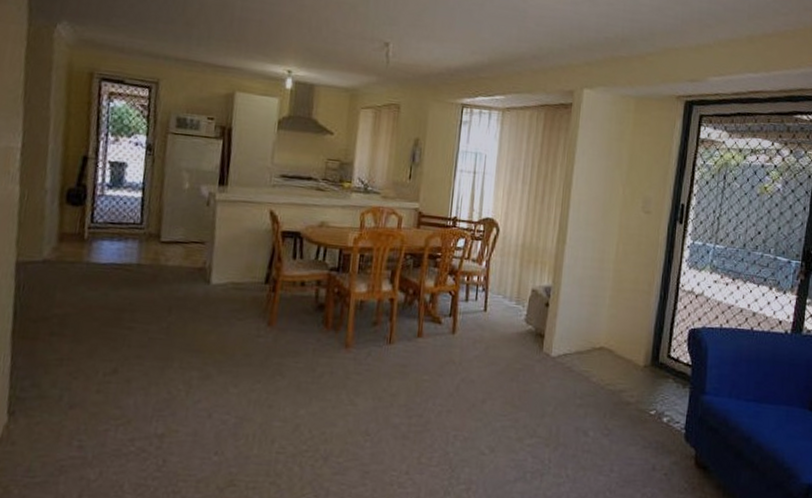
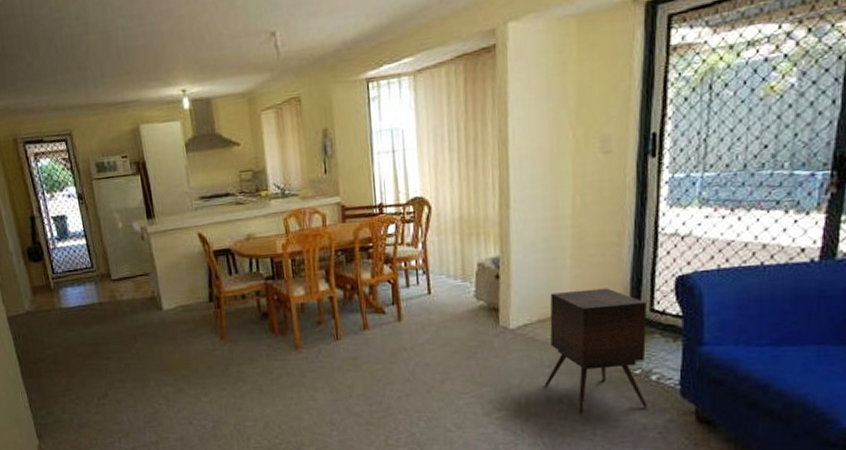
side table: none [575,328,665,449] -> present [545,288,647,414]

